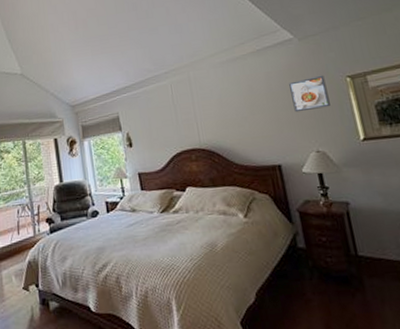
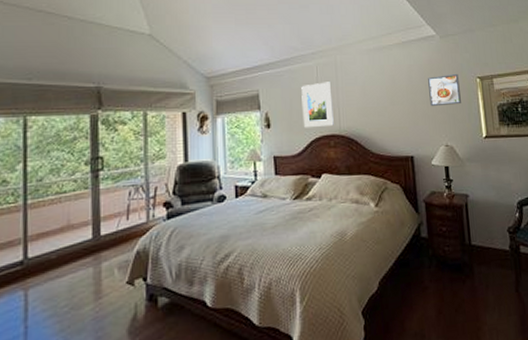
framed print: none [158,98,194,145] -> present [301,82,334,128]

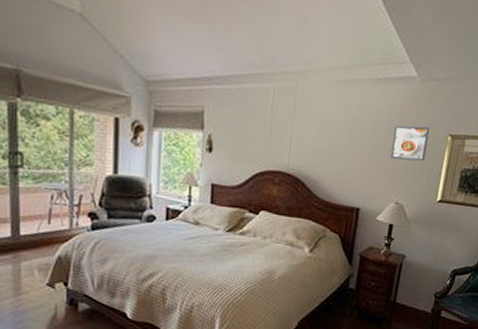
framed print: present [301,82,334,128] -> none [249,110,287,162]

